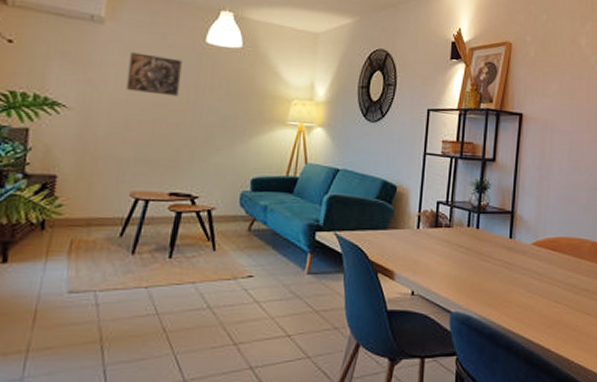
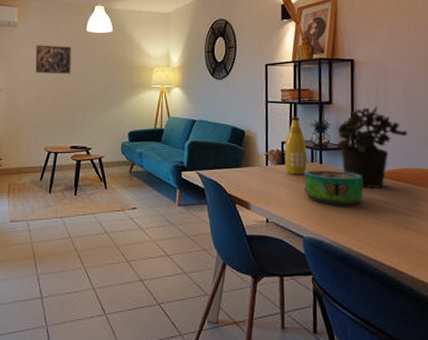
bottle: none [438,173,465,241] -> present [284,117,307,175]
decorative bowl: none [457,235,519,277] -> present [304,170,363,206]
potted plant: none [496,166,568,259] -> present [337,105,408,189]

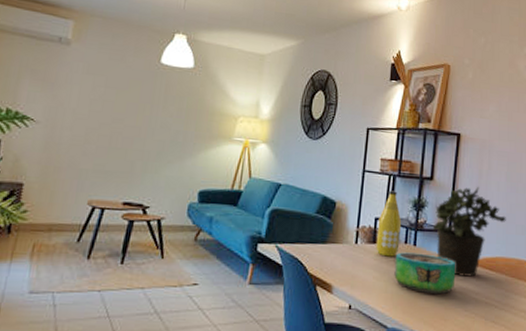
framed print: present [35,45,71,74] -> none [88,71,139,113]

